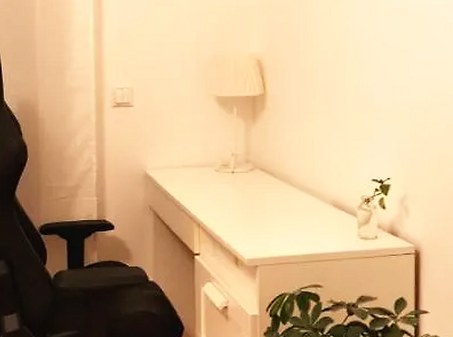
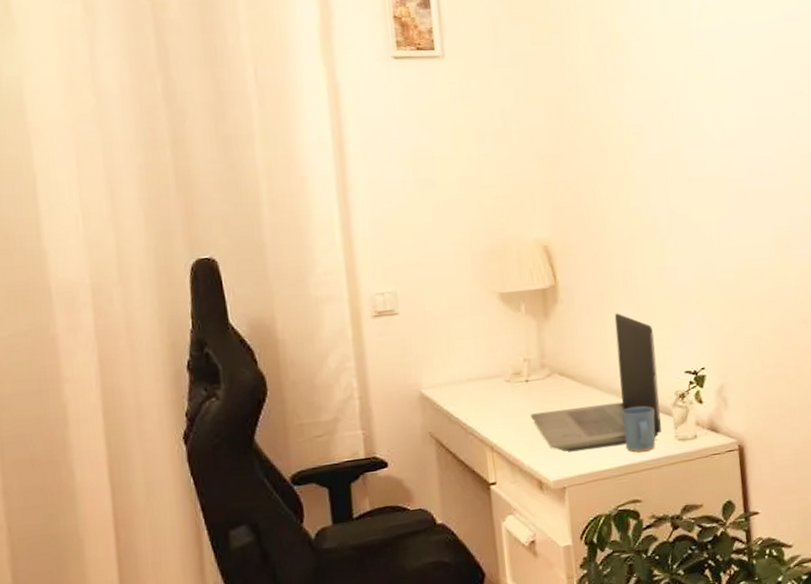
laptop computer: none [233,123,347,236] -> present [530,313,661,452]
mug: none [311,205,341,244] -> present [621,405,656,452]

